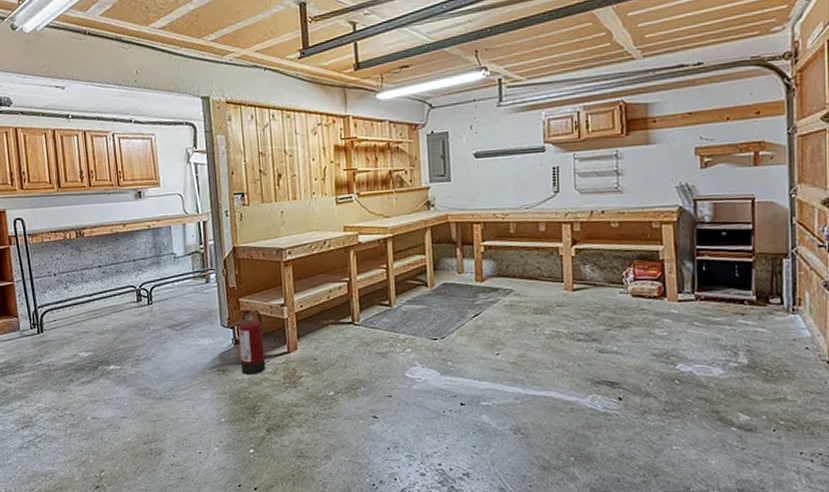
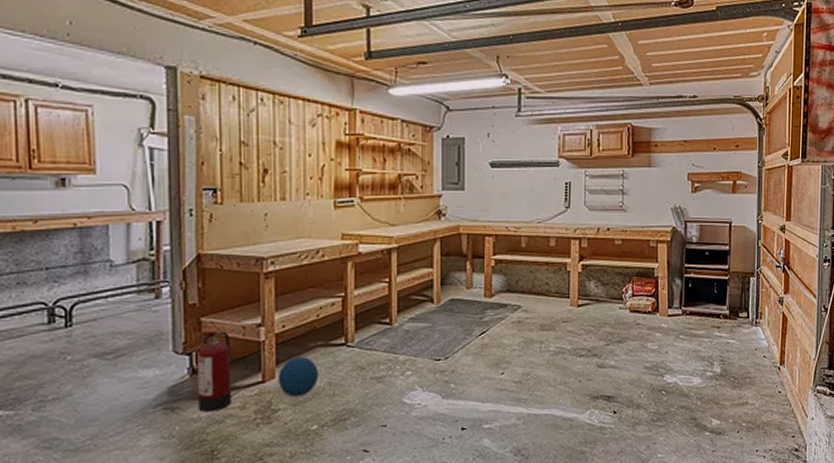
ball: none [299,333,332,366] -> present [277,357,318,397]

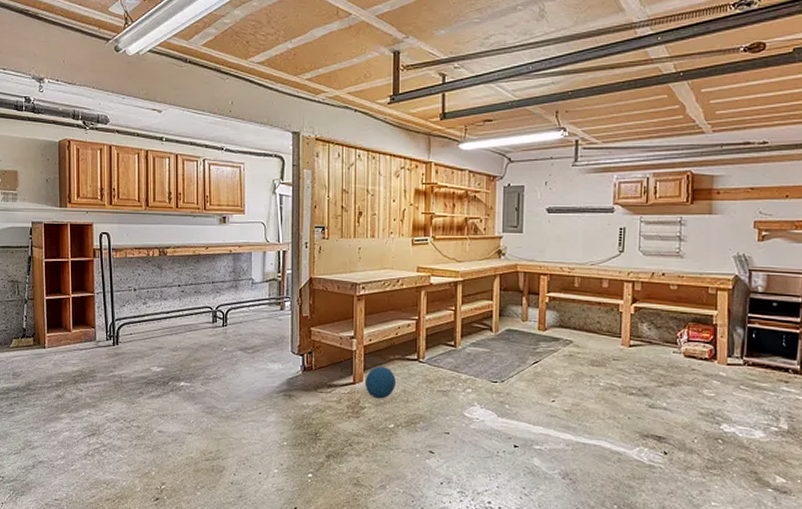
fire extinguisher: present [197,330,233,413] -> none [307,338,332,403]

